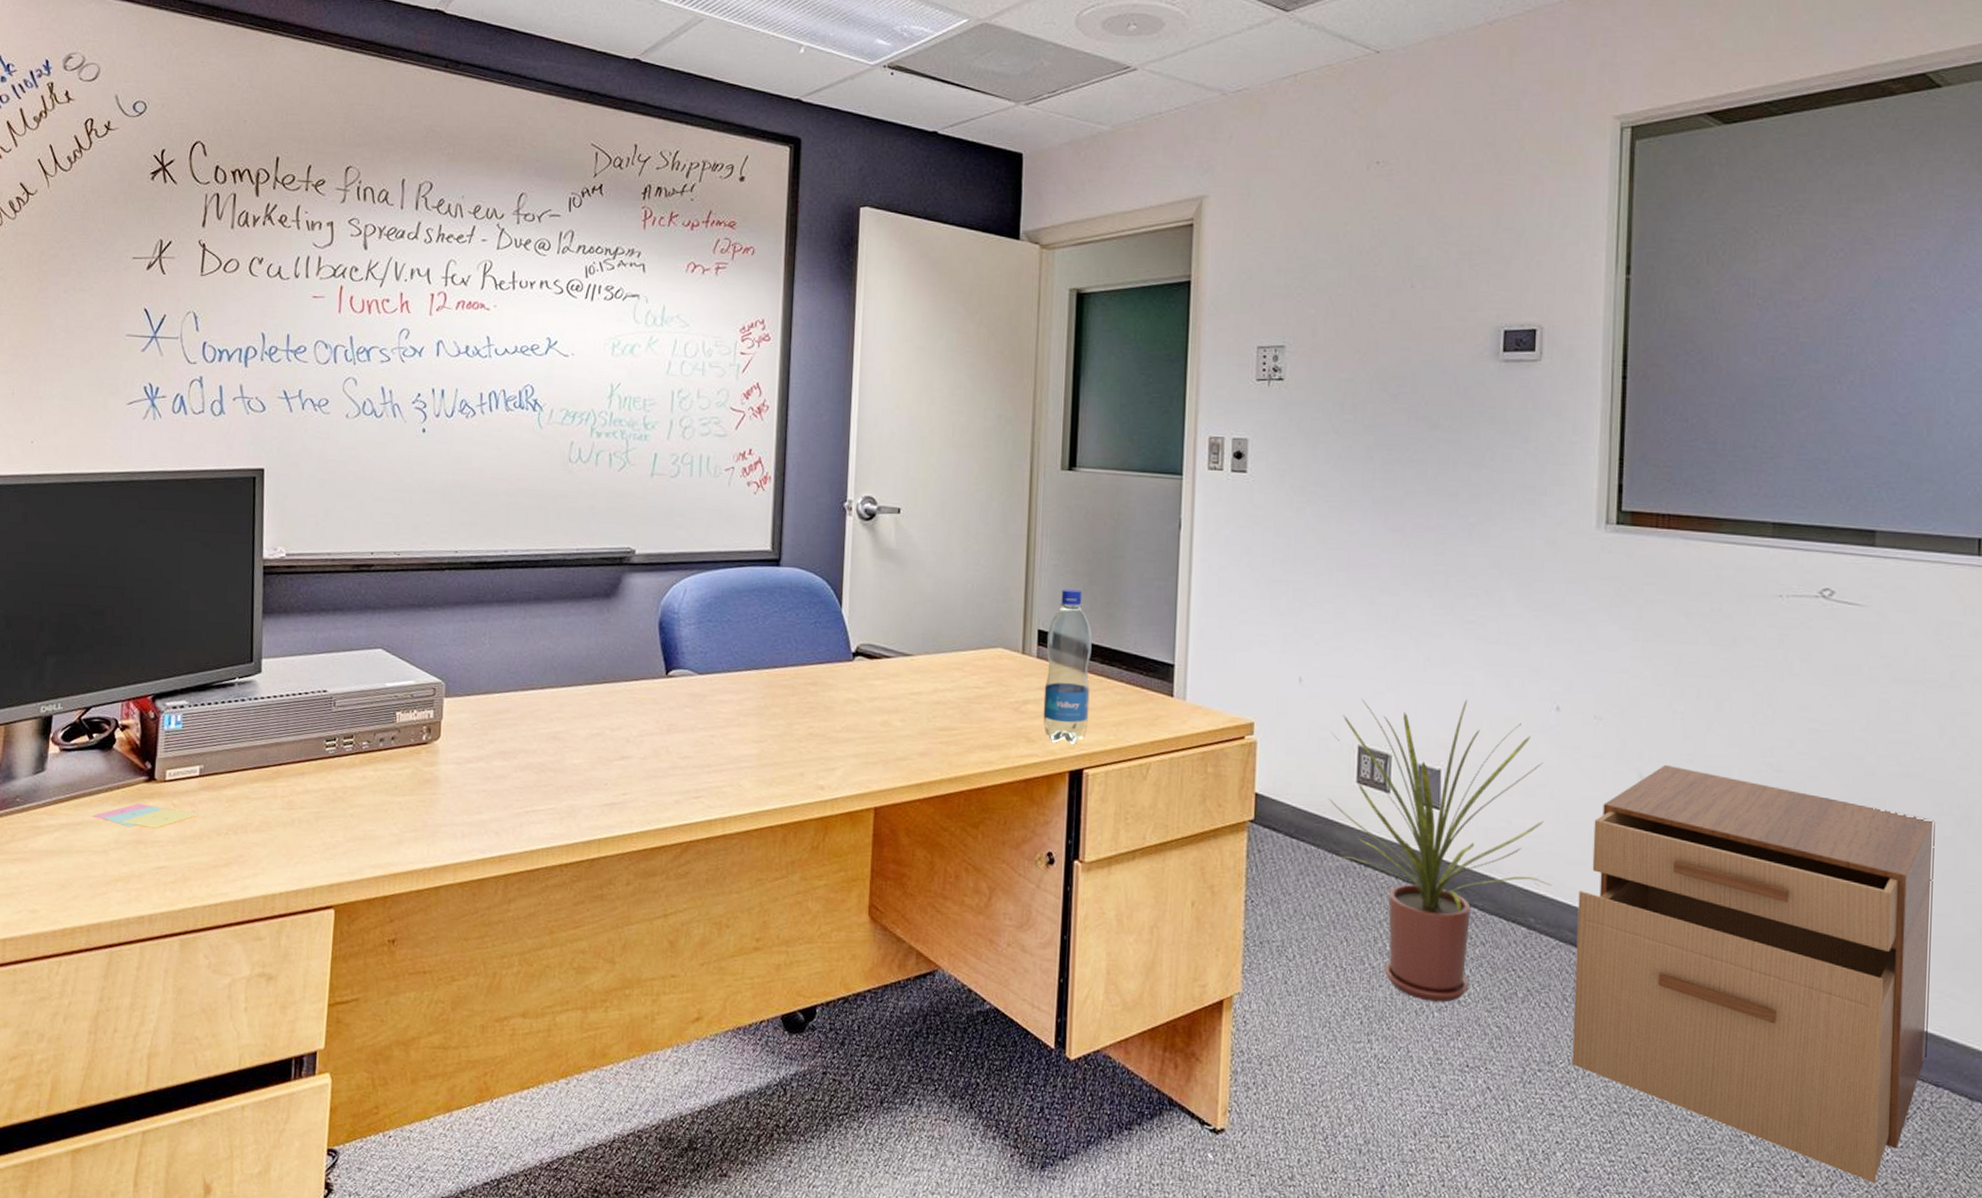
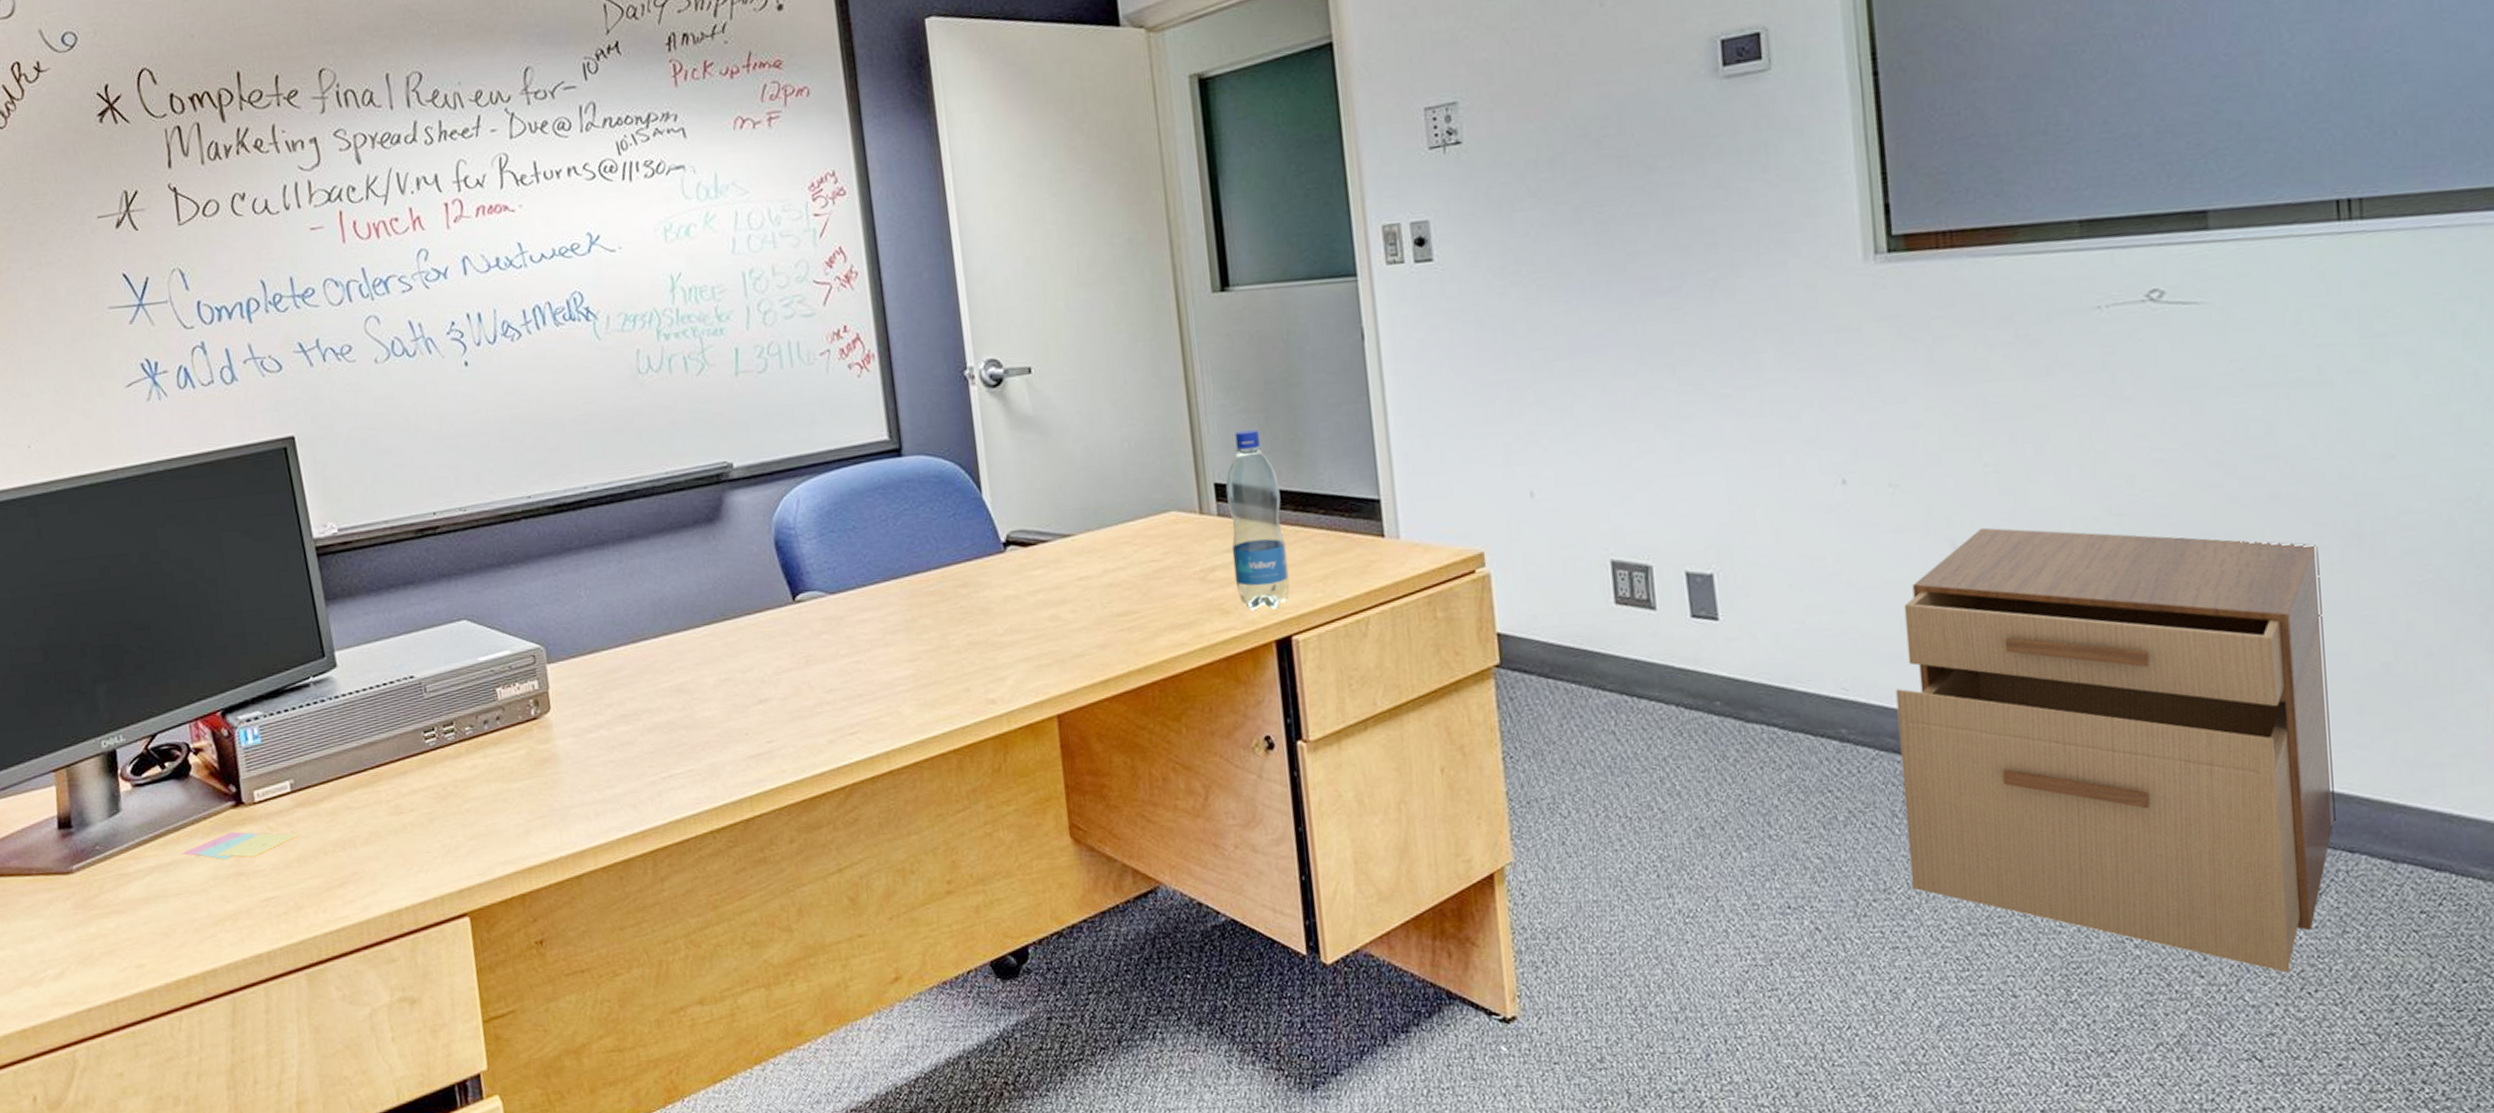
house plant: present [1329,698,1552,1003] -> none [1576,487,1863,841]

